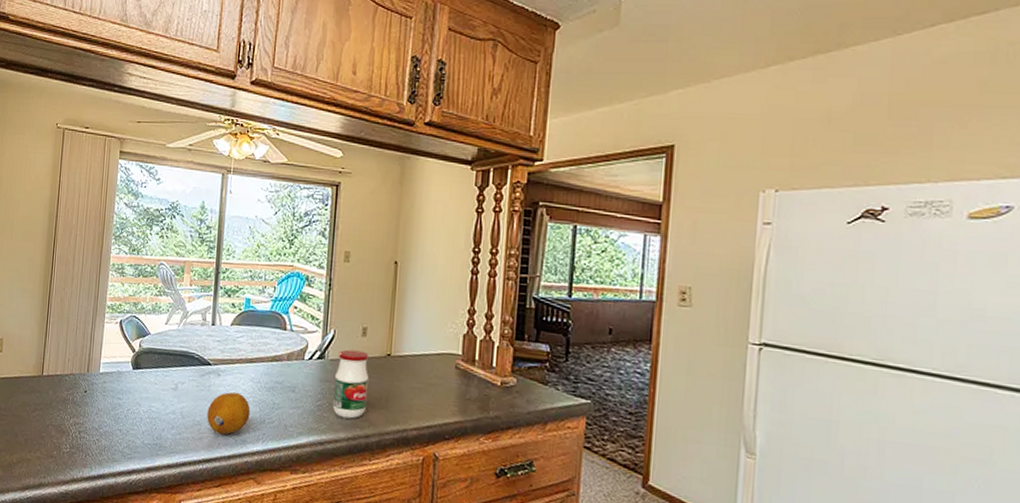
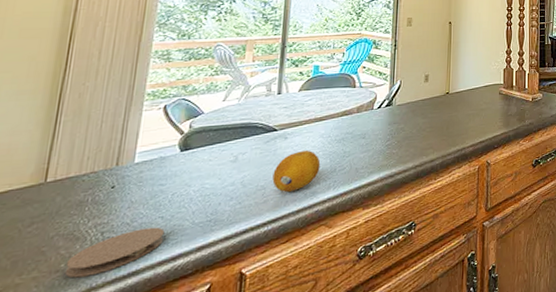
coaster: none [56,436,122,469] -> present [64,227,165,278]
jar: present [332,349,369,419] -> none [400,94,432,151]

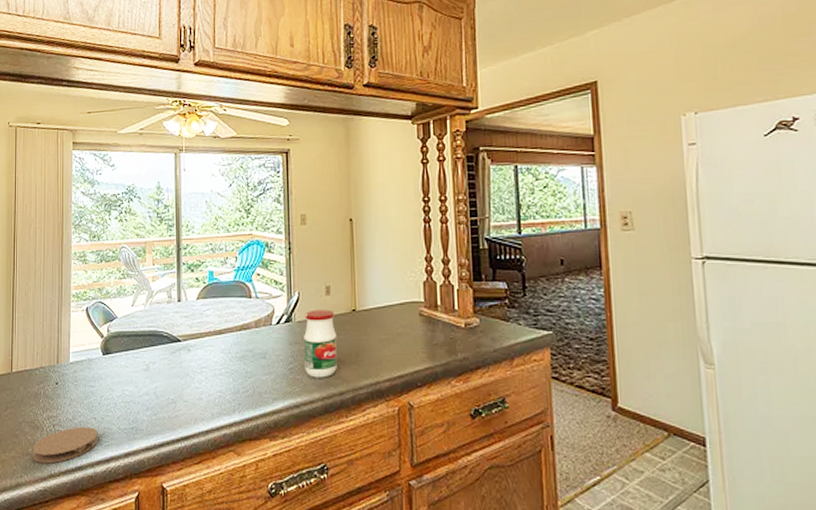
fruit: present [272,151,321,192] -> none [181,366,224,409]
jar: none [400,94,432,151] -> present [303,310,338,378]

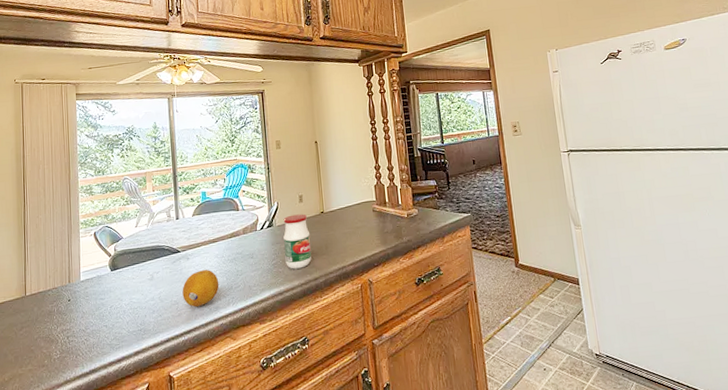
coaster: present [32,426,98,464] -> none [48,334,110,372]
fruit: none [181,366,224,409] -> present [182,270,219,307]

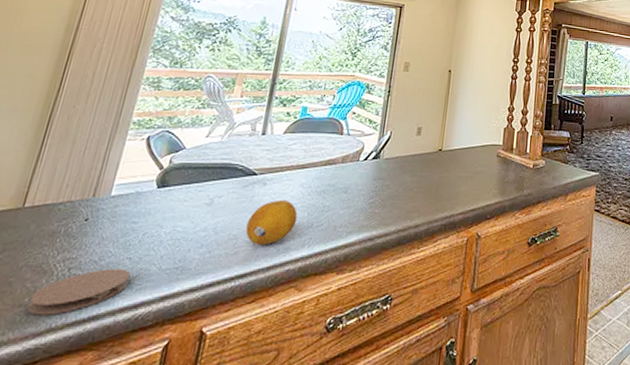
coaster: none [48,334,110,372] -> present [26,268,131,316]
jar: present [283,214,312,269] -> none [384,148,422,212]

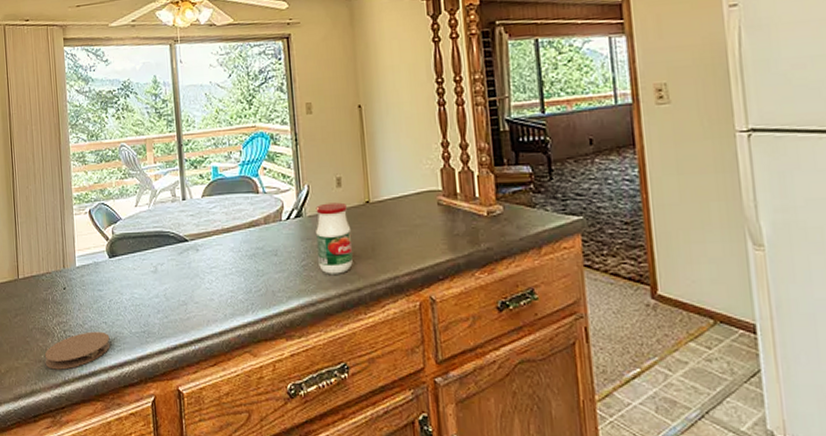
fruit: present [245,200,298,244] -> none [191,266,236,310]
jar: none [384,148,422,212] -> present [316,202,353,274]

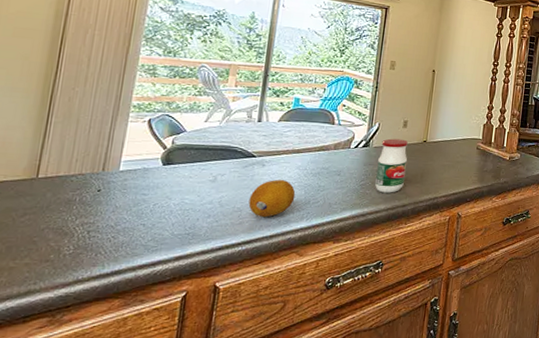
coaster: present [44,331,110,370] -> none [53,232,146,269]
fruit: none [191,266,236,310] -> present [248,180,296,217]

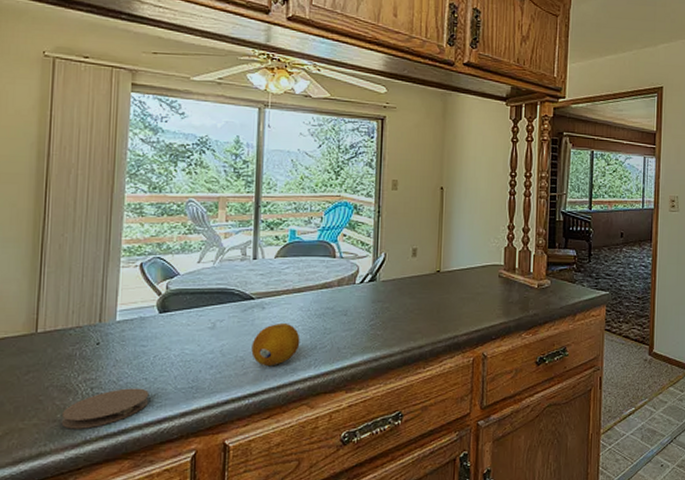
coaster: none [53,232,146,269] -> present [61,388,149,429]
jar: present [374,138,408,193] -> none [385,270,421,333]

